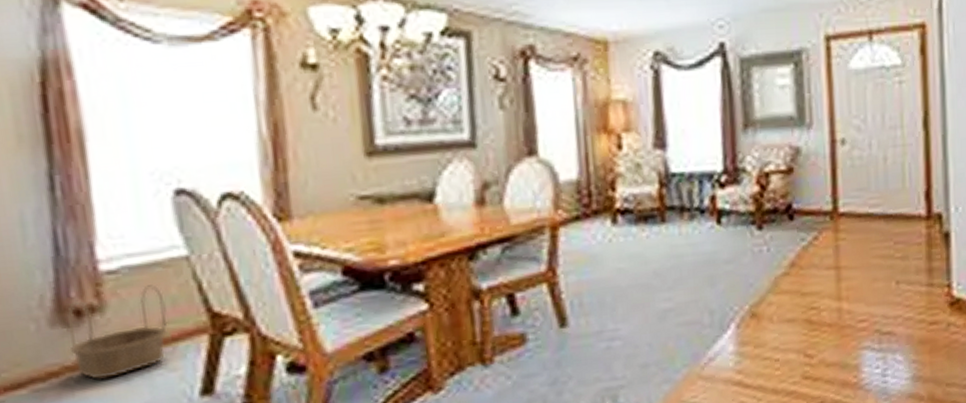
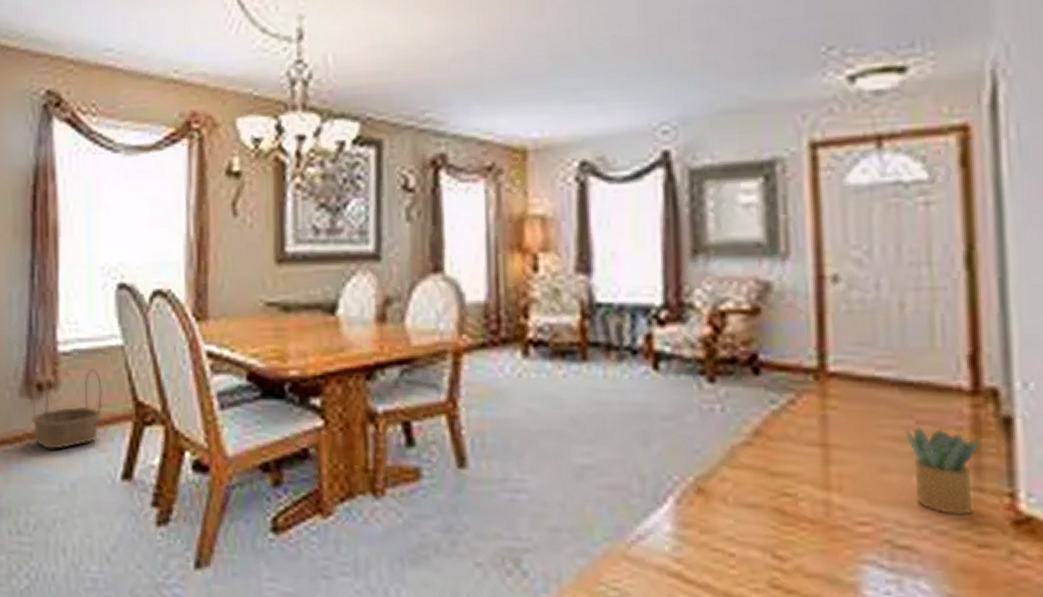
potted plant: none [887,246,930,306] -> present [904,427,978,517]

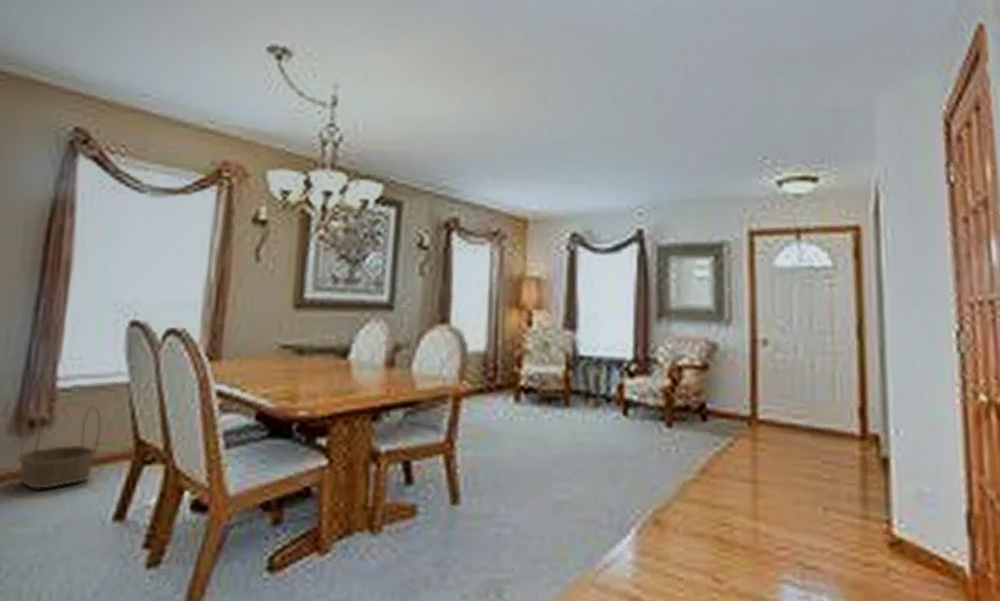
potted plant: present [904,427,978,517] -> none [813,466,865,541]

